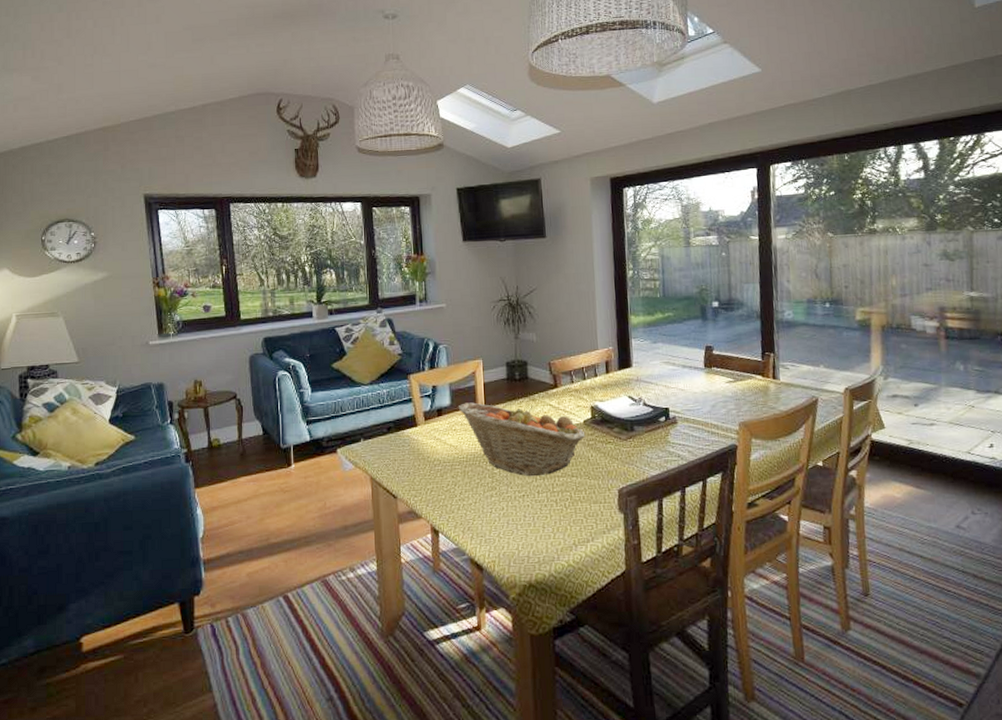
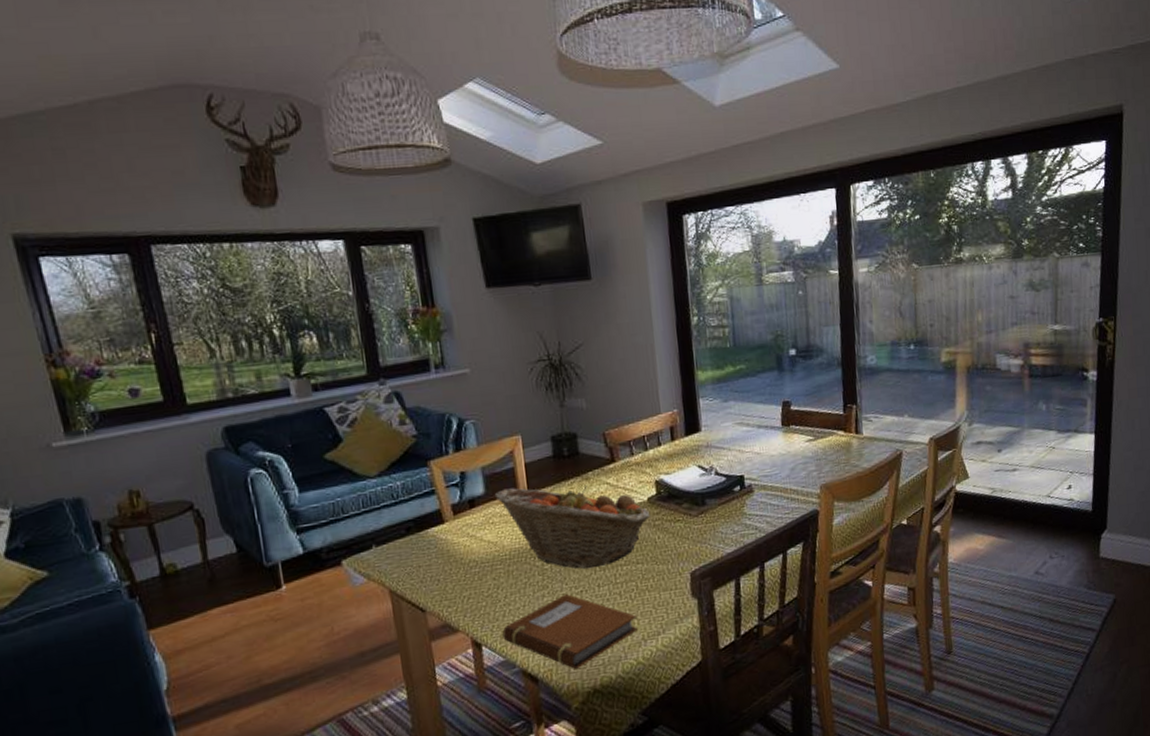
notebook: none [456,497,570,563] -> present [502,594,638,669]

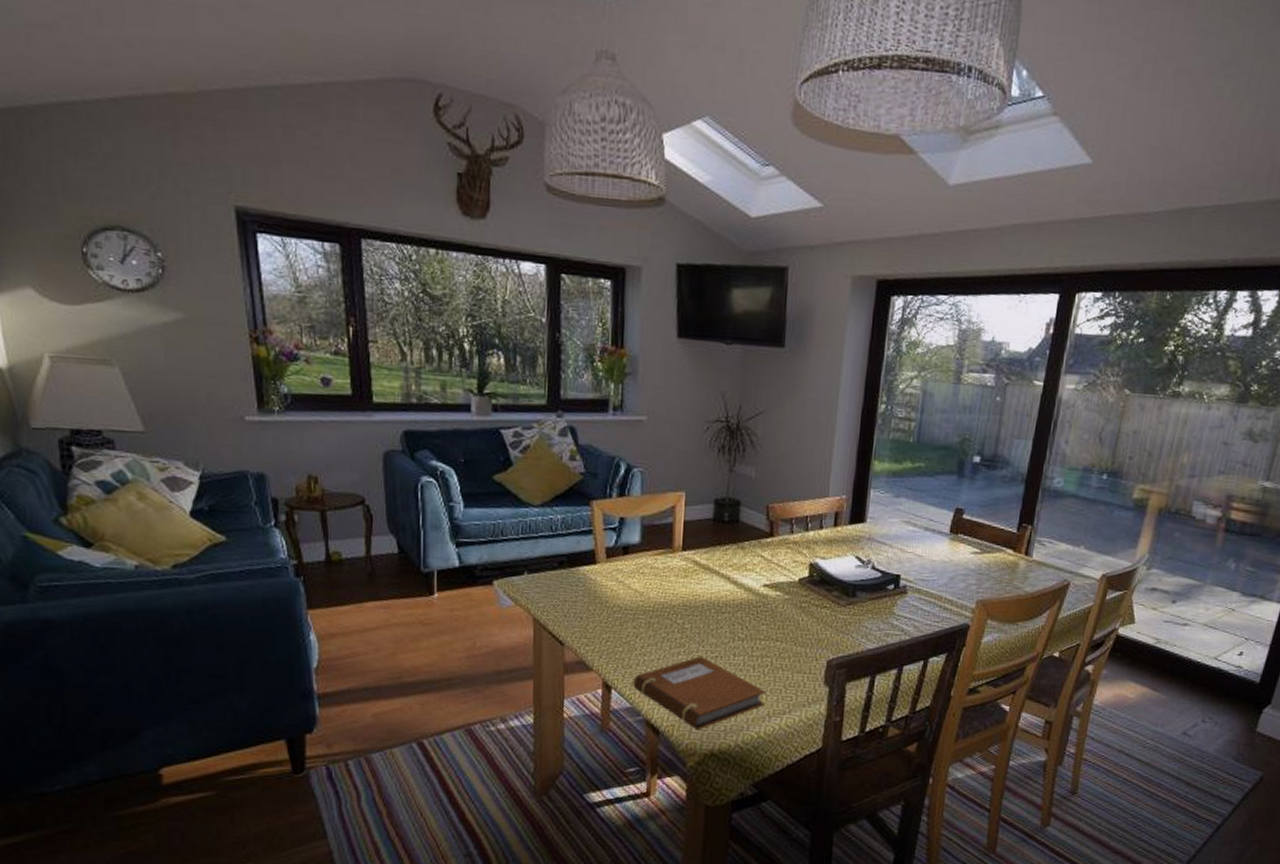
fruit basket: present [494,486,651,570] -> none [649,542,799,637]

